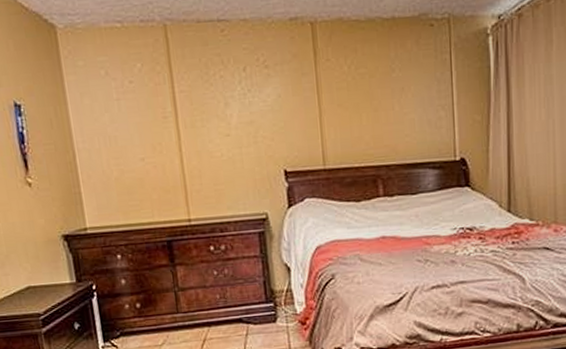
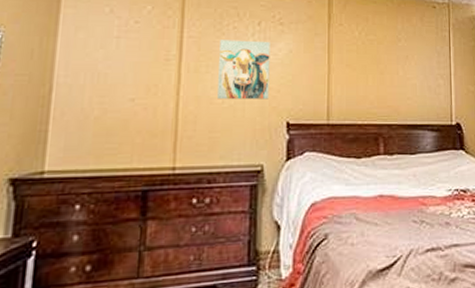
wall art: none [210,88,264,153] -> present [217,40,270,100]

